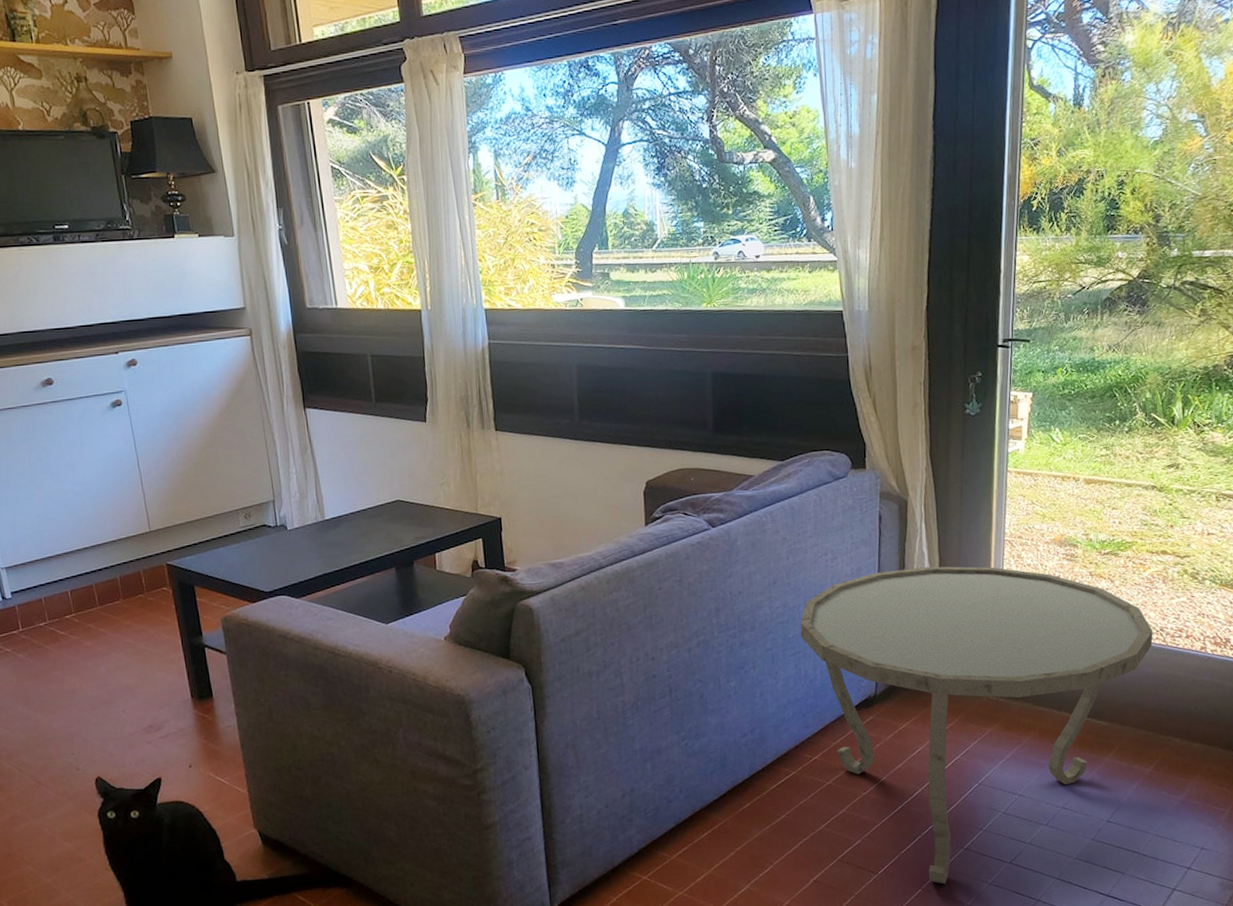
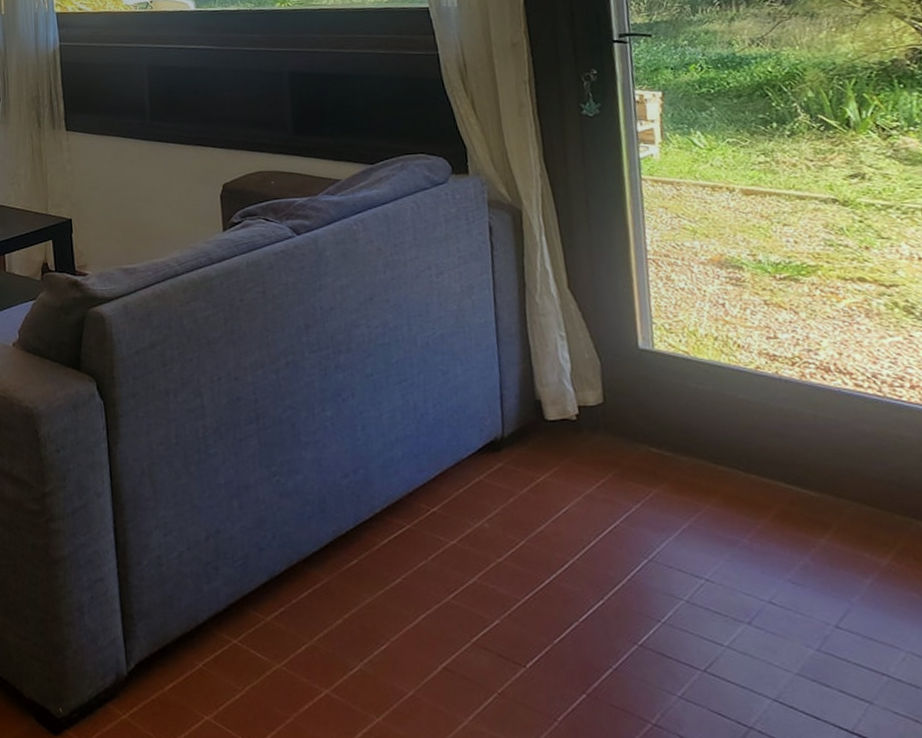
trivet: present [800,566,1153,885] -> none [404,286,864,692]

